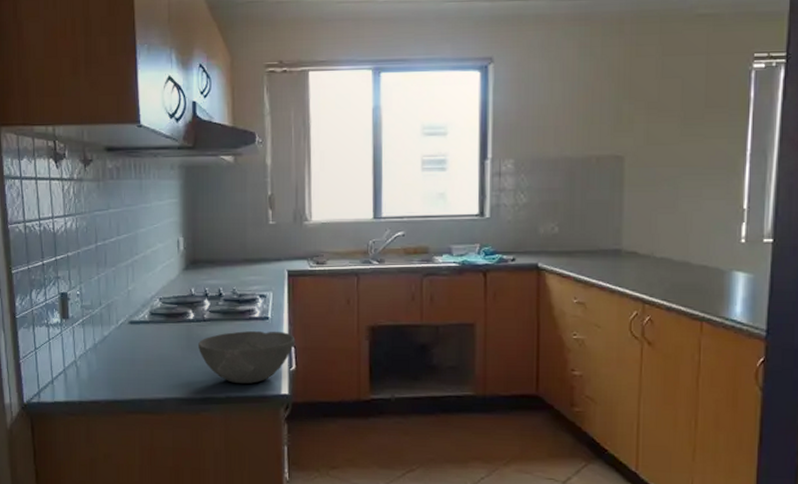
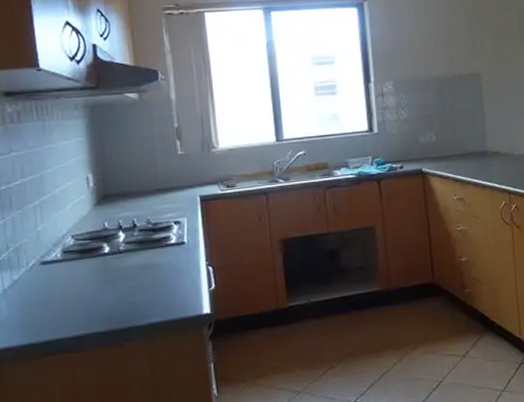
bowl: present [198,330,296,384] -> none [116,254,213,310]

